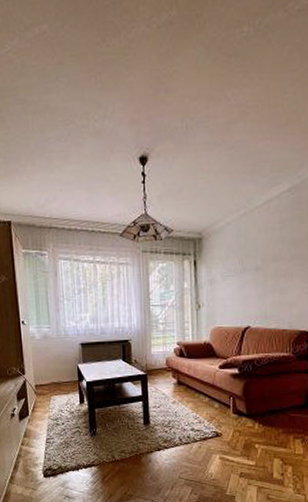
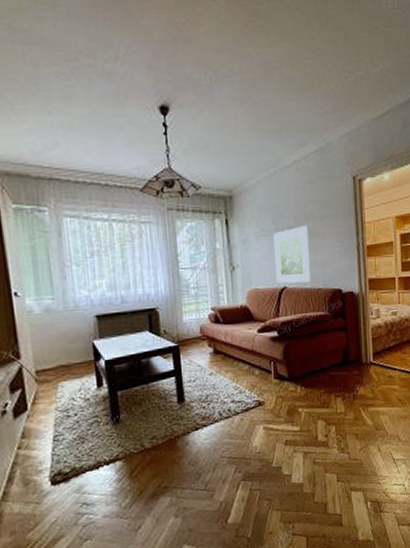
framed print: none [239,266,276,323] -> present [272,226,312,284]

